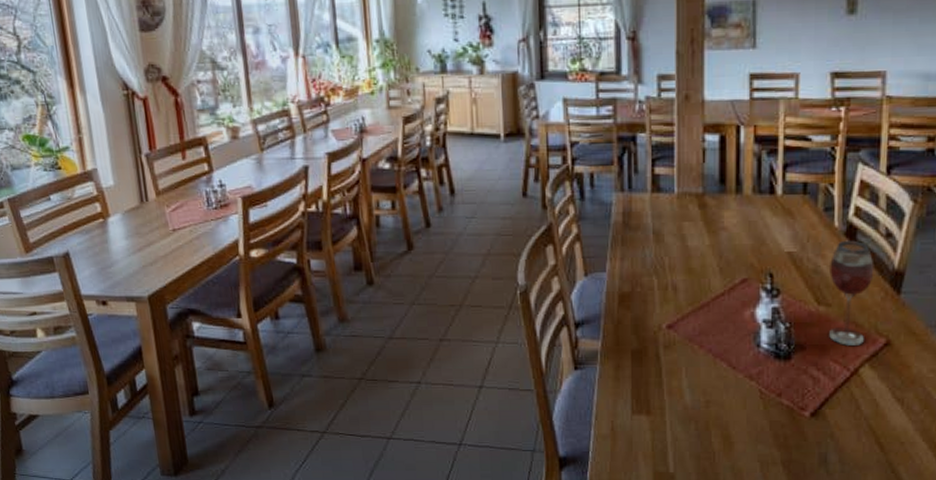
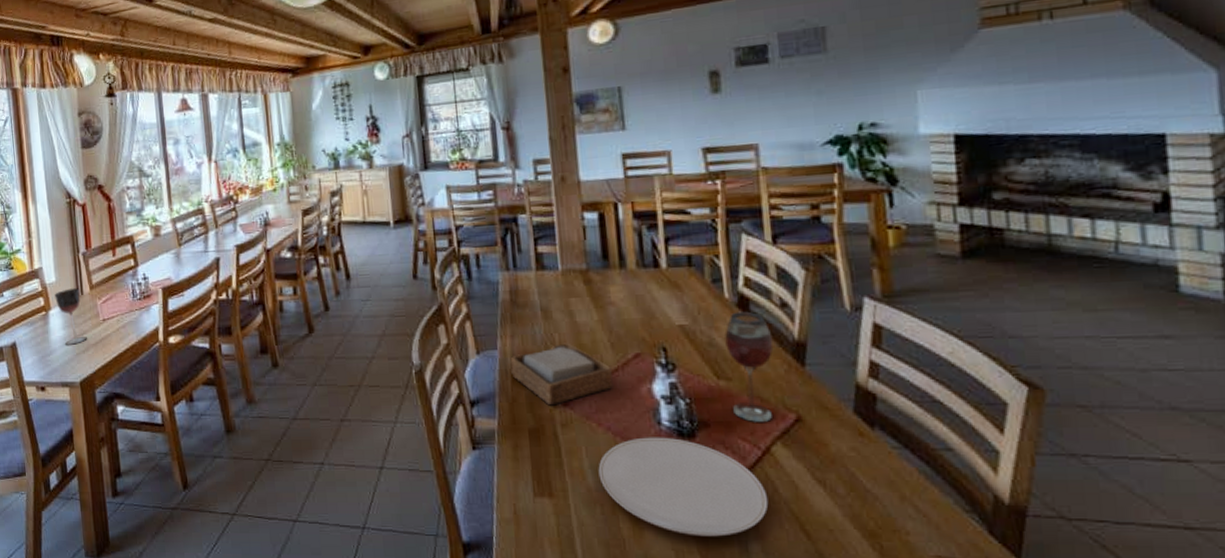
wineglass: none [113,192,155,256] -> present [55,287,87,345]
napkin holder: none [618,266,718,328] -> present [510,343,613,406]
plate: none [696,359,851,449] -> present [598,437,769,537]

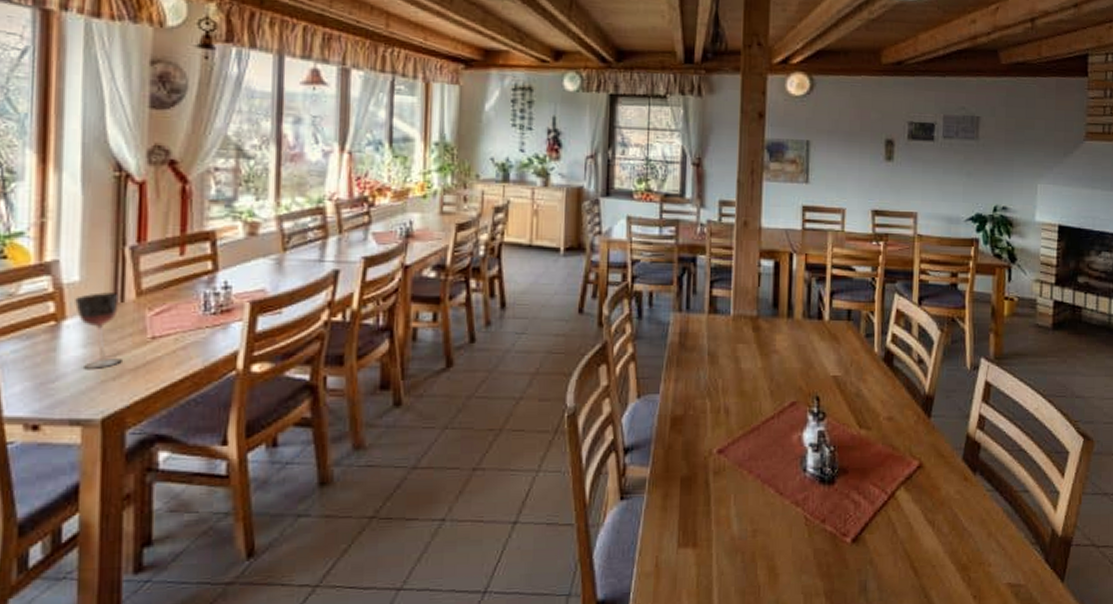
napkin holder: present [510,343,613,406] -> none [671,389,768,453]
plate: present [598,437,769,537] -> none [743,483,888,579]
wineglass: present [724,311,774,422] -> none [869,365,909,469]

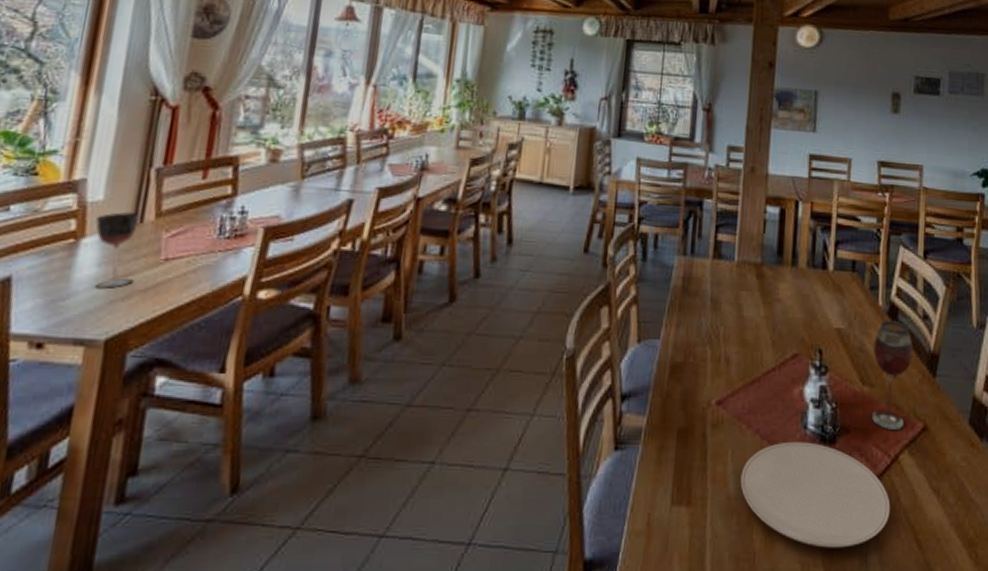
plate: none [743,483,888,579] -> present [740,441,891,548]
wineglass: none [869,365,909,469] -> present [872,320,913,430]

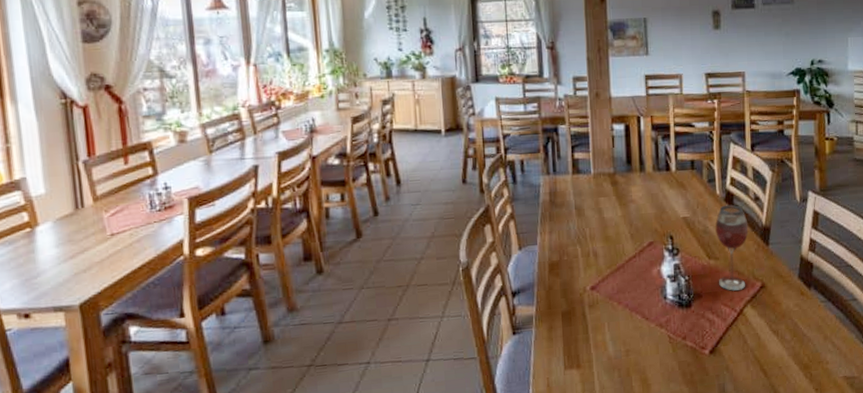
wineglass: present [95,211,139,289] -> none [44,199,89,265]
plate: present [740,441,891,548] -> none [617,308,740,386]

